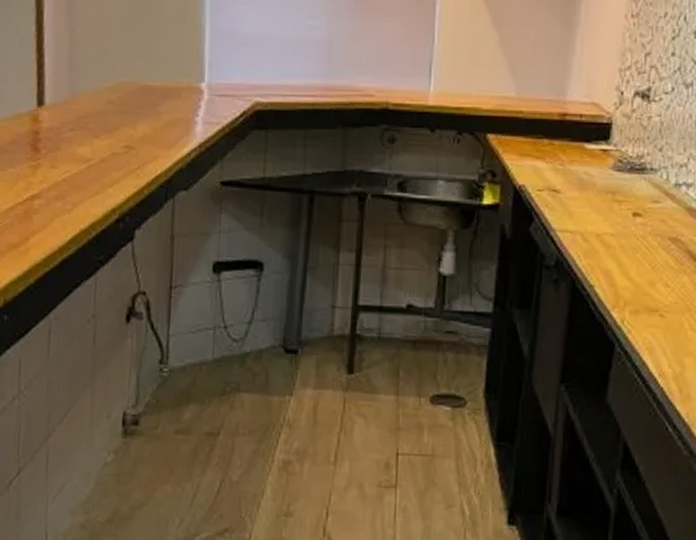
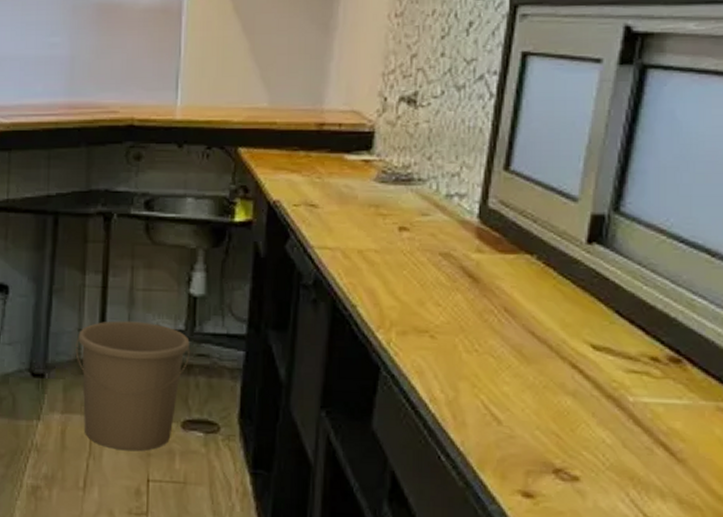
bucket: none [328,298,440,426] -> present [75,321,191,452]

